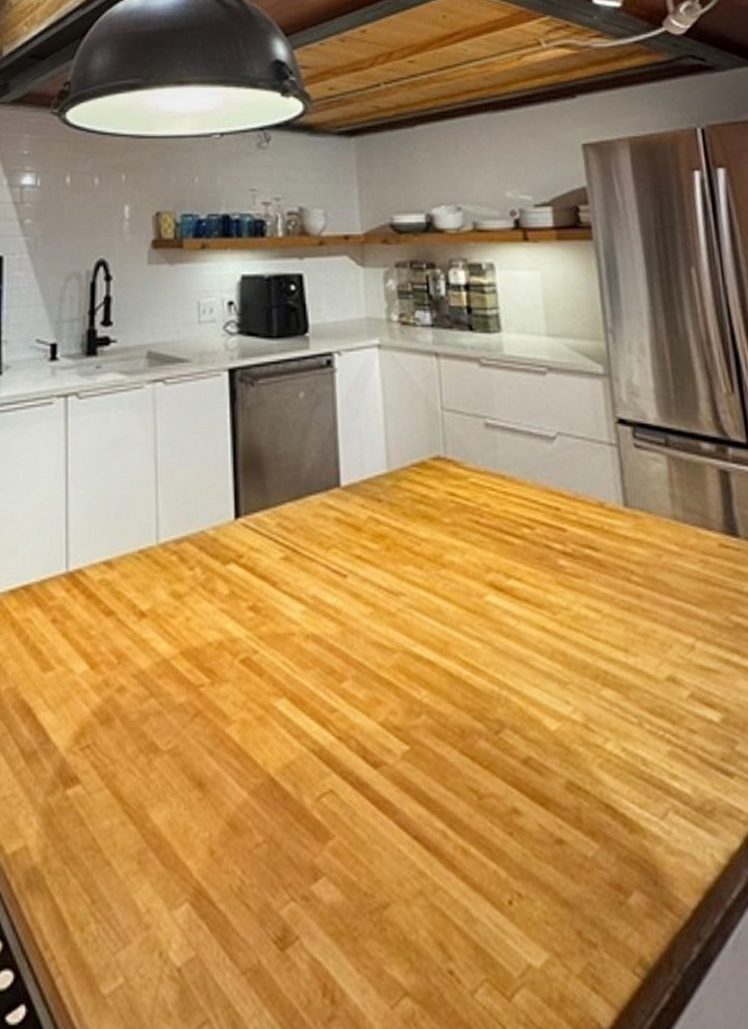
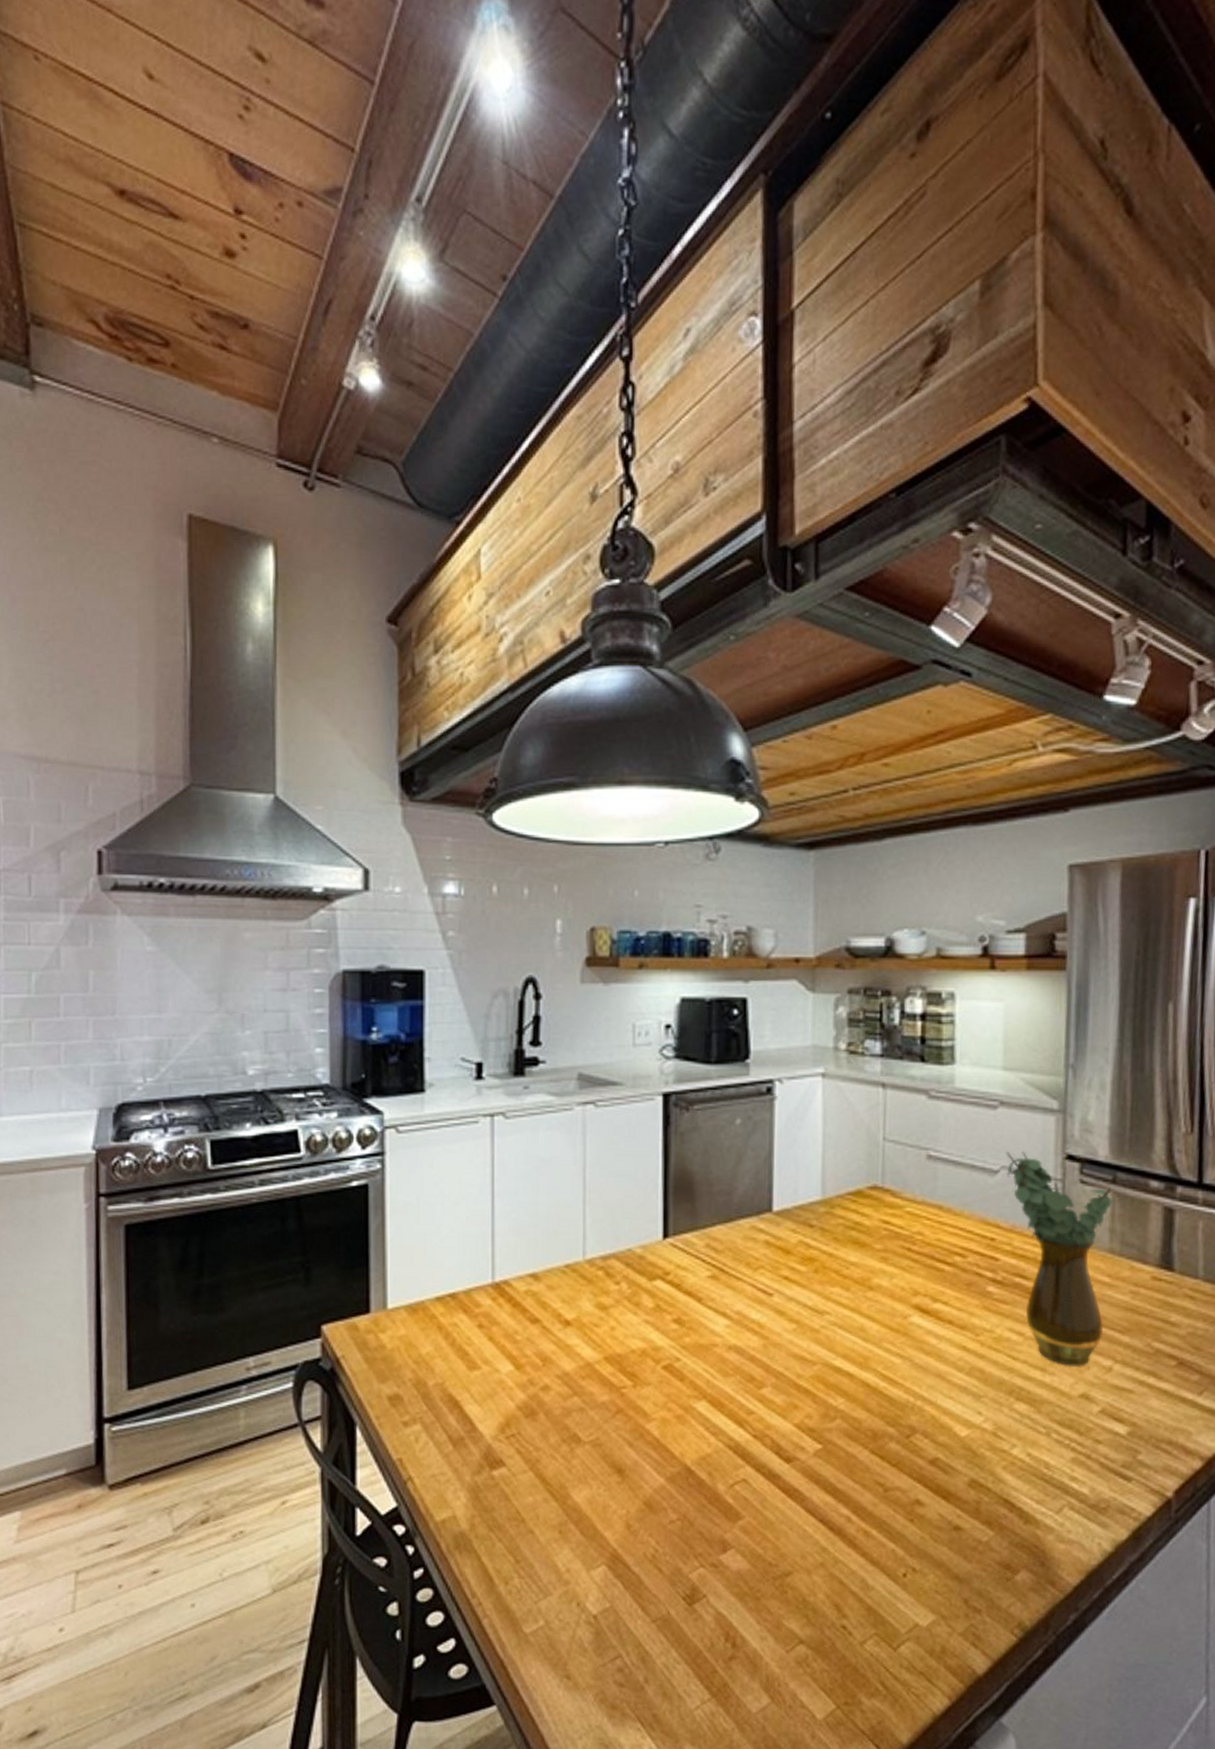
vase: none [559,416,681,645] -> present [1005,1151,1113,1366]

